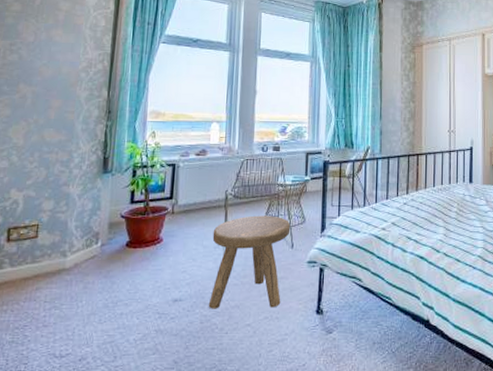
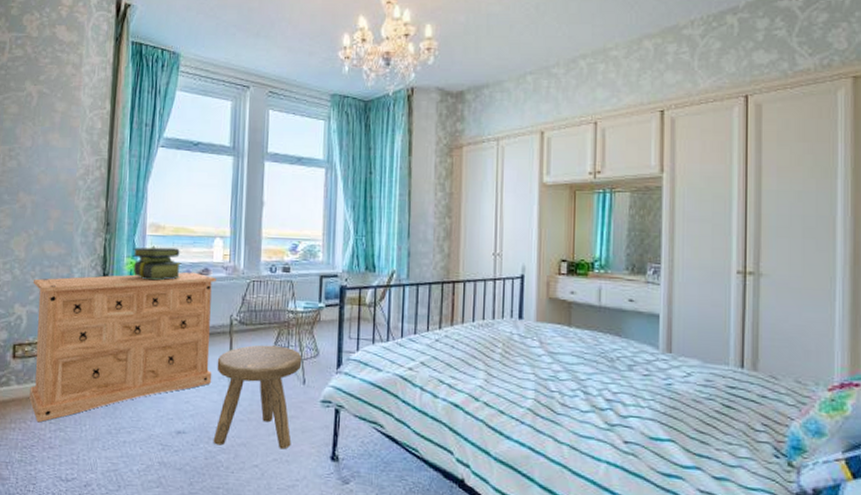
dresser: none [23,153,213,303] -> present [29,271,216,423]
stack of books: none [133,132,181,162] -> present [132,247,182,281]

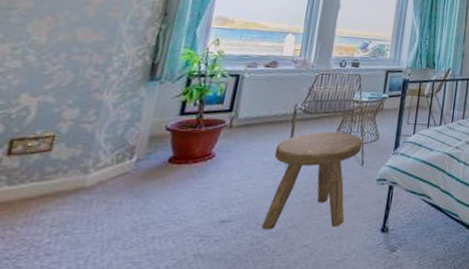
dresser: present [29,271,216,423] -> none [24,64,284,227]
stack of books: present [132,247,182,281] -> none [190,38,248,72]

